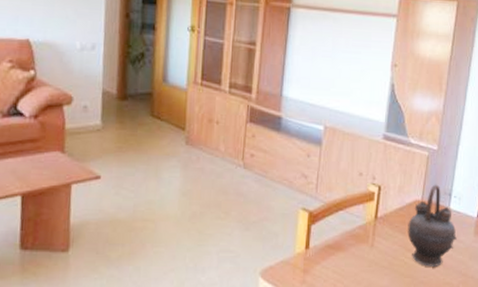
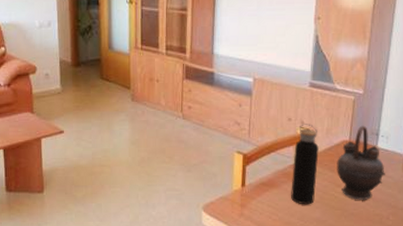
water bottle: none [358,180,390,272] -> present [291,124,319,205]

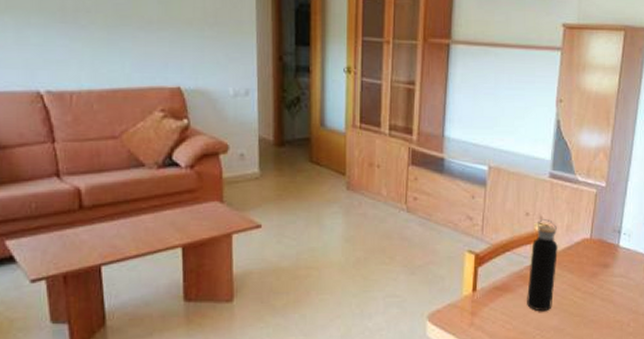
teapot: present [337,125,385,200] -> none [576,222,627,305]

